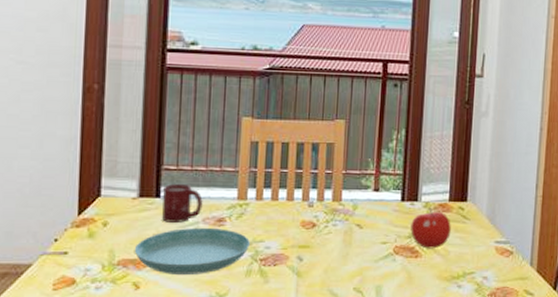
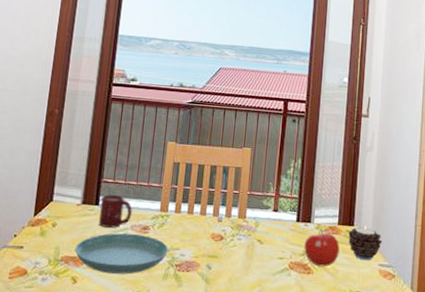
candle: none [460,200,499,239] -> present [348,225,382,261]

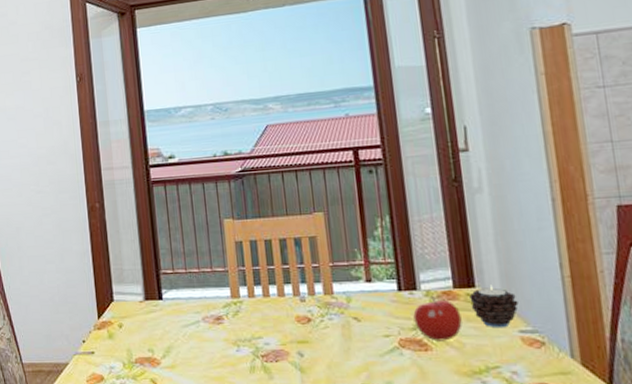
saucer: present [75,233,168,274] -> none [147,325,249,371]
cup: present [99,194,133,228] -> none [163,285,201,322]

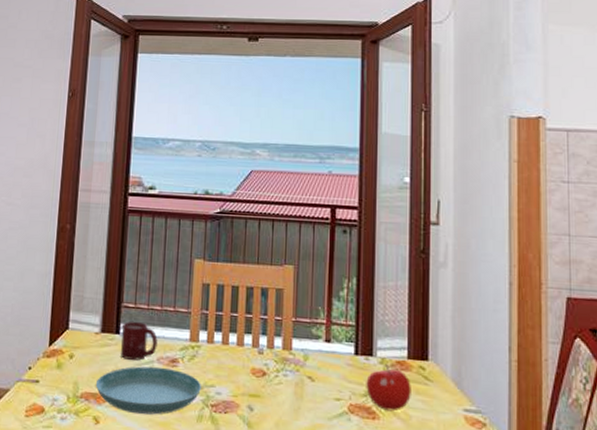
saucer: none [147,325,249,371] -> present [95,366,201,415]
cup: none [163,285,201,322] -> present [121,321,158,361]
candle: present [469,284,519,328] -> none [422,360,466,405]

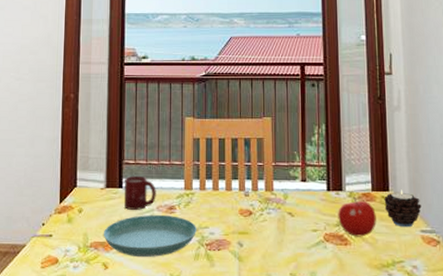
candle: none [422,360,466,405] -> present [384,189,422,228]

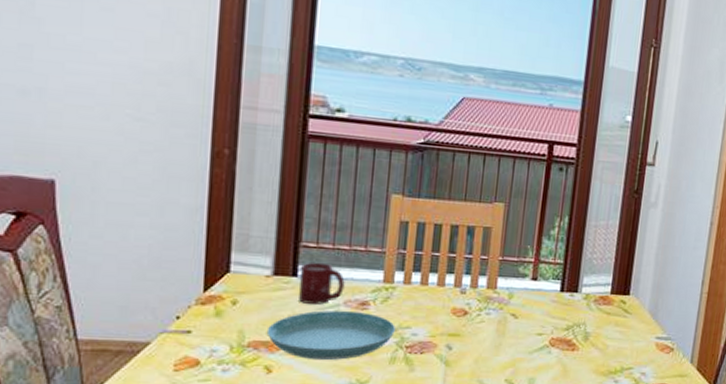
fruit: present [338,196,376,237] -> none [568,299,612,343]
candle: present [384,189,422,228] -> none [621,294,662,334]

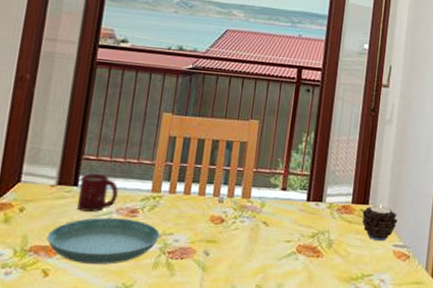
candle: none [621,294,662,334] -> present [361,203,398,242]

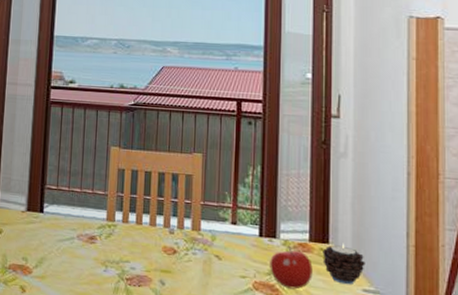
saucer: present [47,217,160,264] -> none [22,242,117,286]
cup: present [77,173,119,212] -> none [44,201,78,237]
fruit: none [313,208,353,250] -> present [270,245,313,290]

